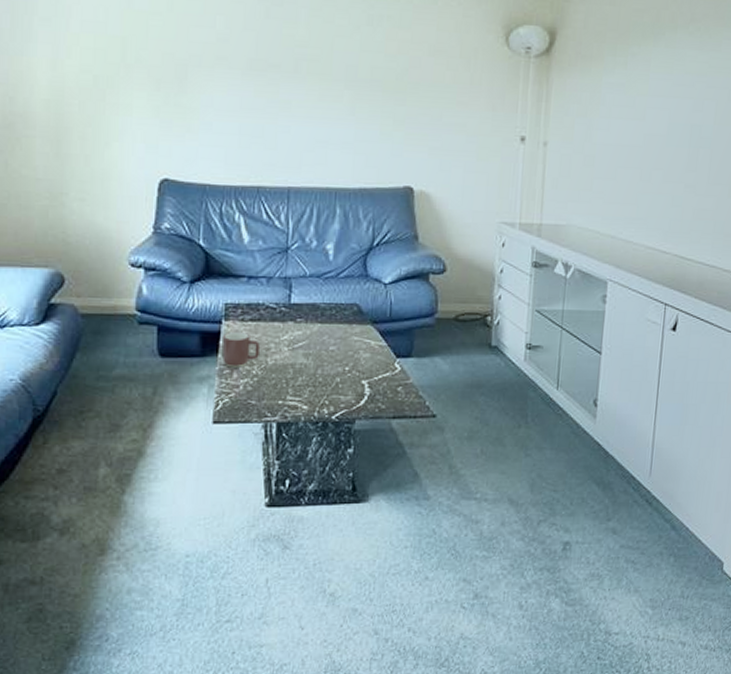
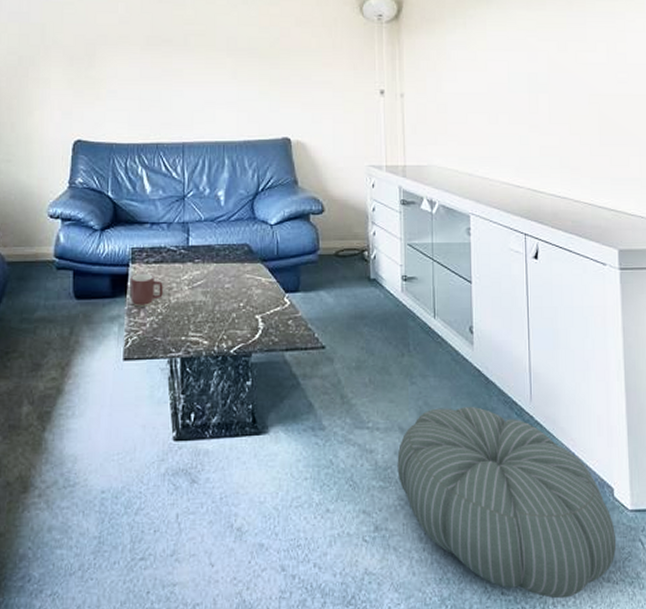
pouf: none [503,479,720,664] -> present [397,406,617,599]

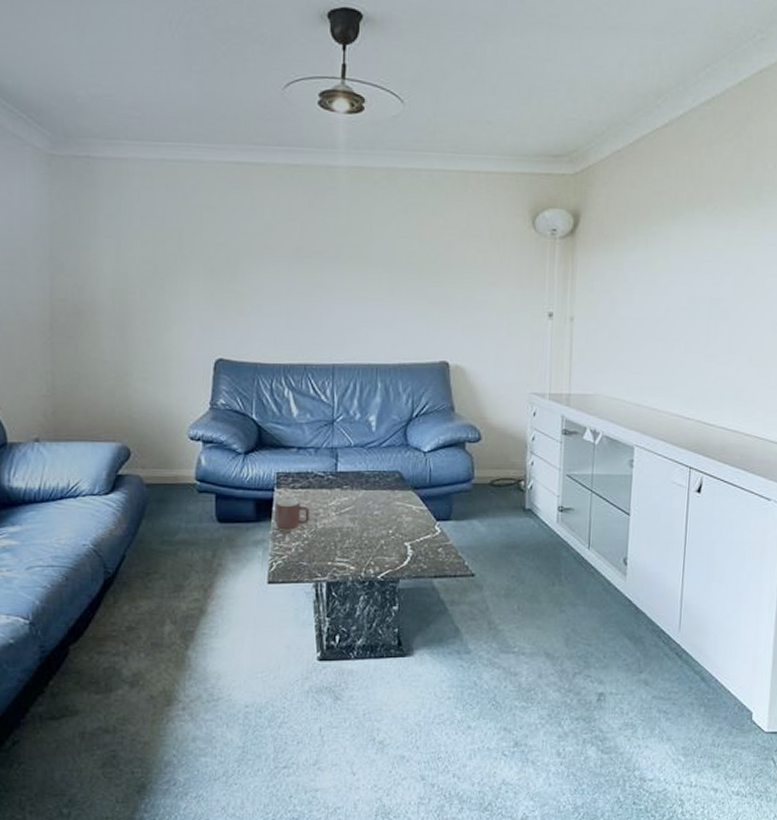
pouf: present [397,406,617,599] -> none [540,634,750,809]

